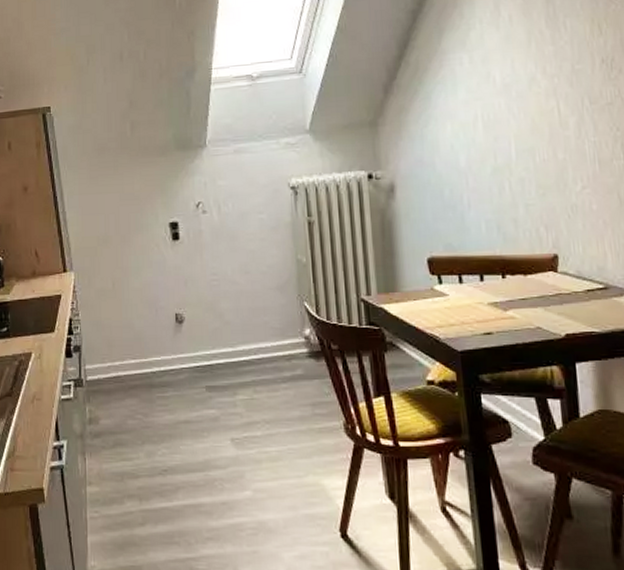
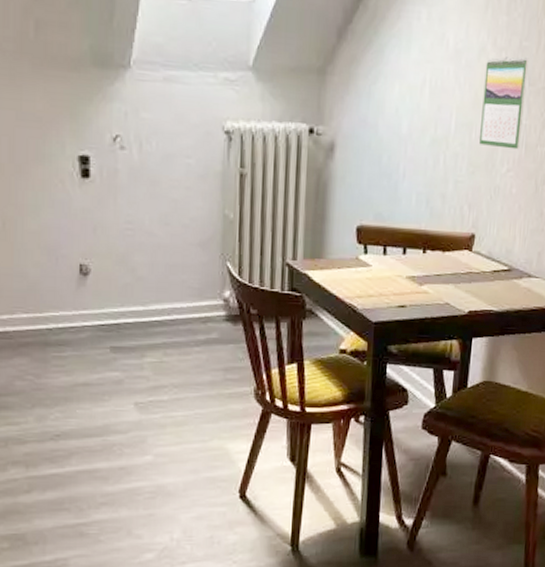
calendar: none [538,79,593,167] -> present [479,57,529,150]

